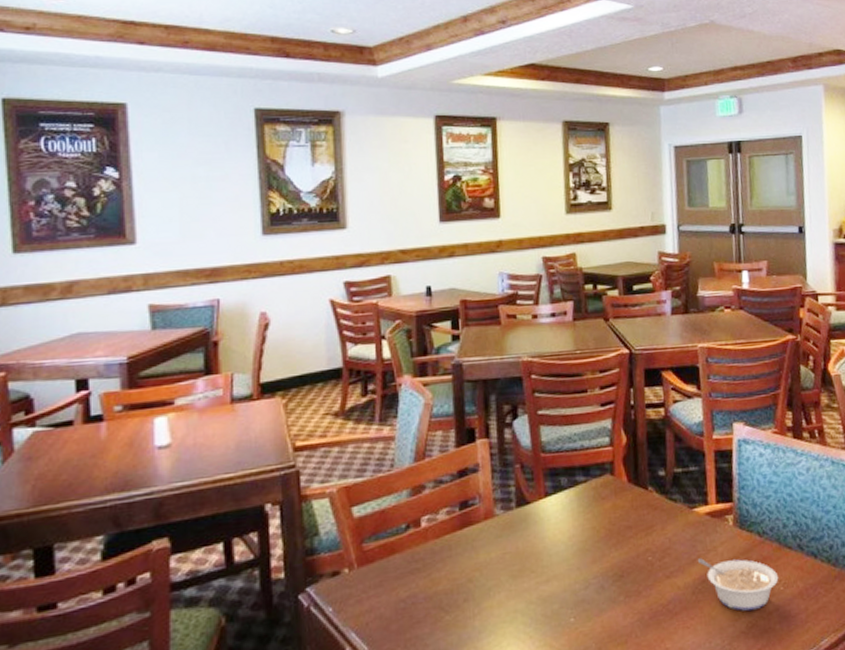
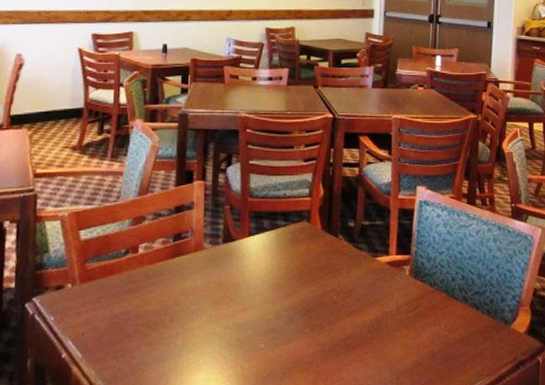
legume: present [697,558,779,612] -> none [375,301,444,351]

